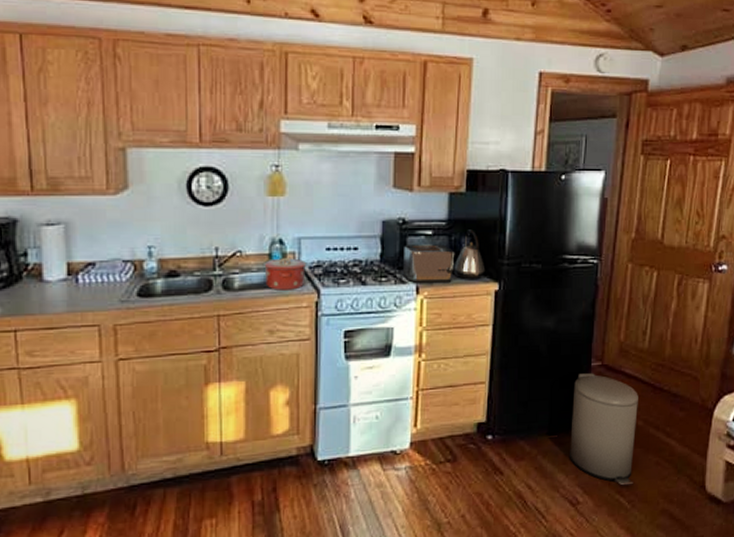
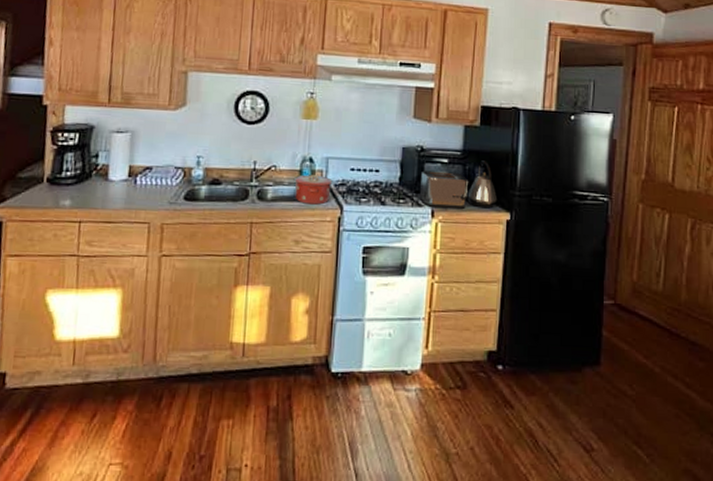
pedal bin: present [570,373,638,486] -> none [583,311,654,437]

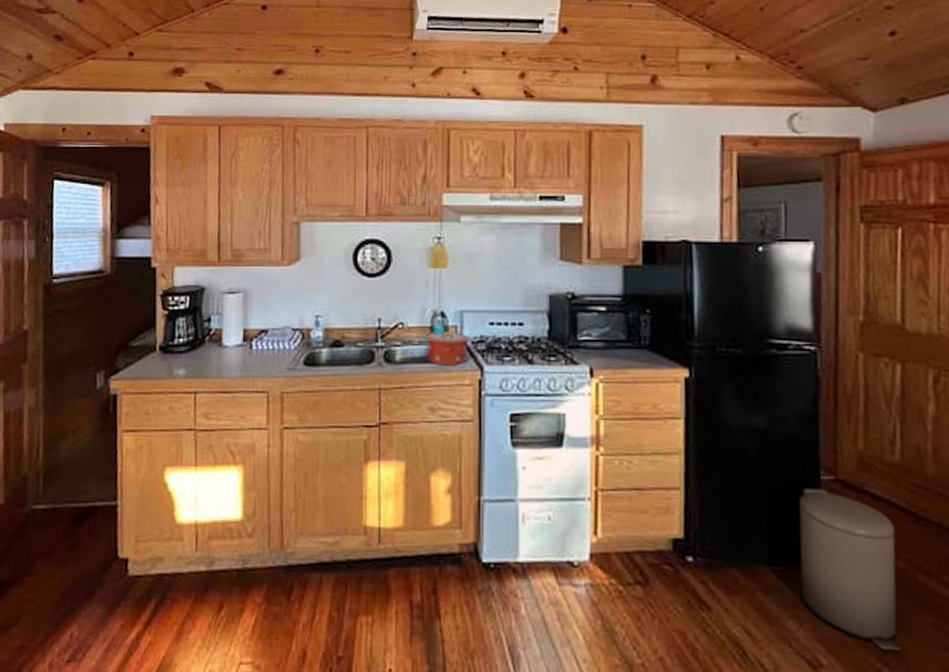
toaster: present [419,170,469,210] -> none [573,321,634,367]
kettle: present [467,160,498,209] -> none [633,306,672,364]
pedal bin: none [583,311,654,437] -> present [799,489,901,652]

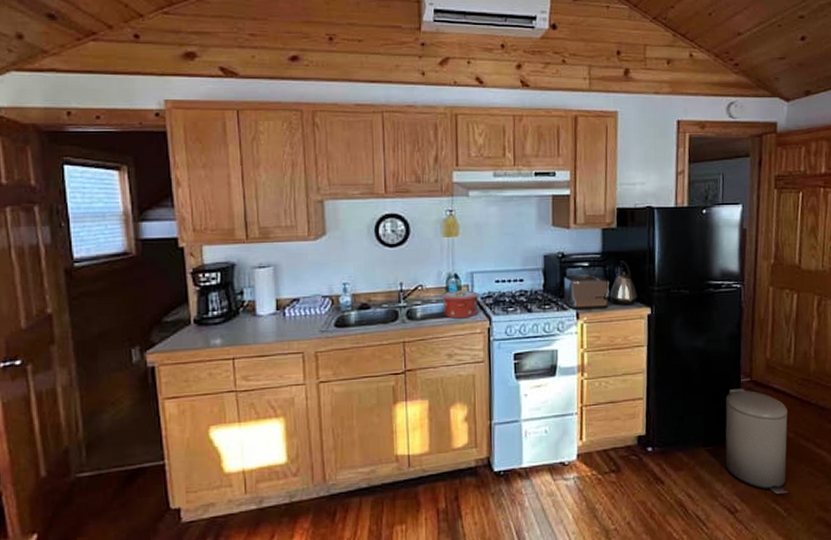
toaster: none [573,321,634,367] -> present [563,274,610,311]
kettle: none [633,306,672,364] -> present [609,260,638,306]

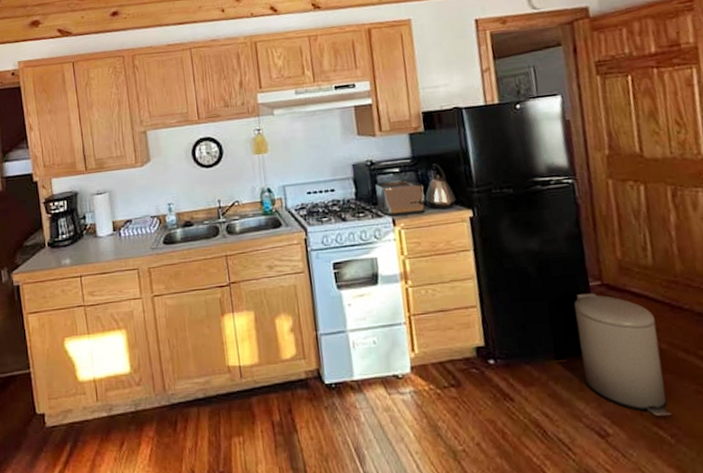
casserole: present [440,290,479,320] -> none [256,203,293,232]

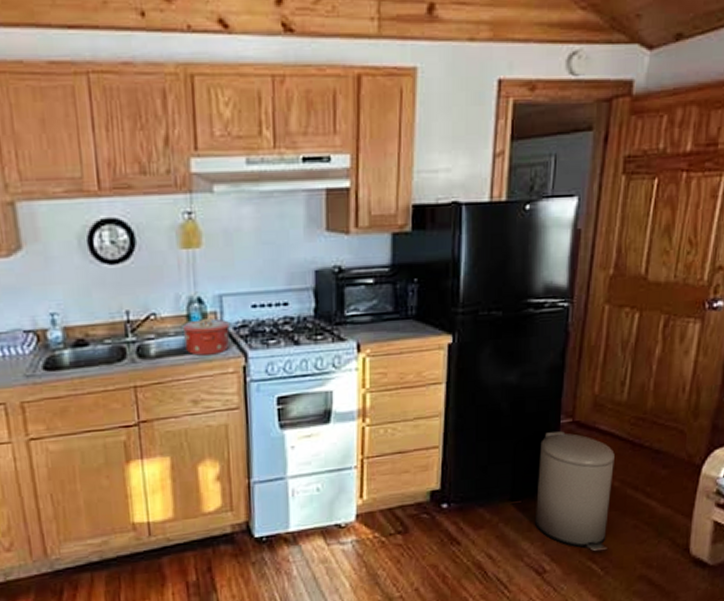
casserole: none [256,203,293,232] -> present [180,318,231,357]
toaster: present [375,179,426,217] -> none [340,294,401,341]
kettle: present [424,163,457,210] -> none [400,275,437,334]

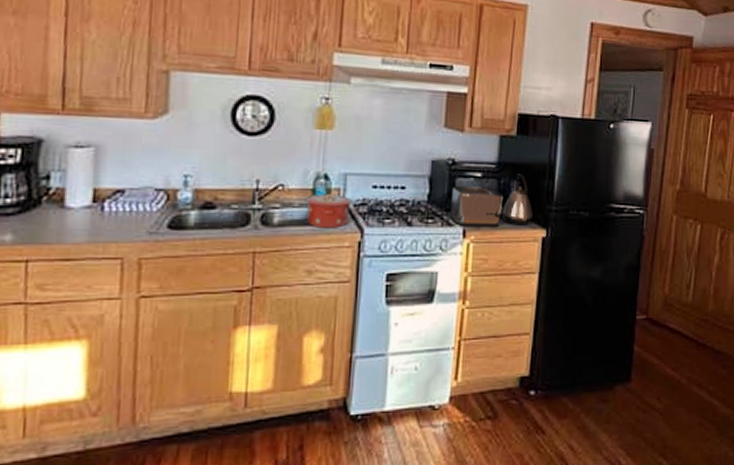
toaster: none [340,294,401,341] -> present [449,186,504,228]
kettle: none [400,275,437,334] -> present [501,173,534,226]
pedal bin: present [535,431,615,552] -> none [613,327,682,448]

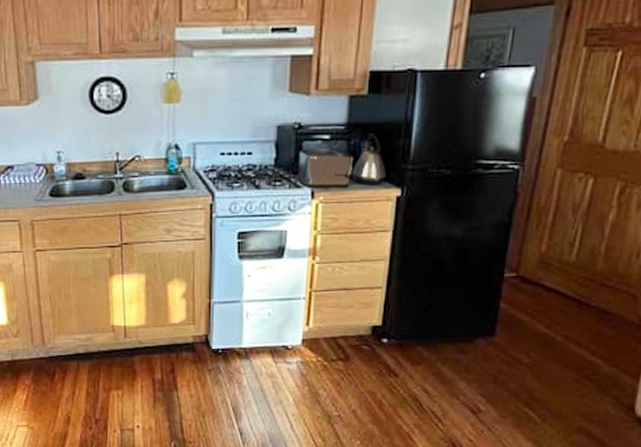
casserole: present [305,194,352,230] -> none [159,162,202,194]

